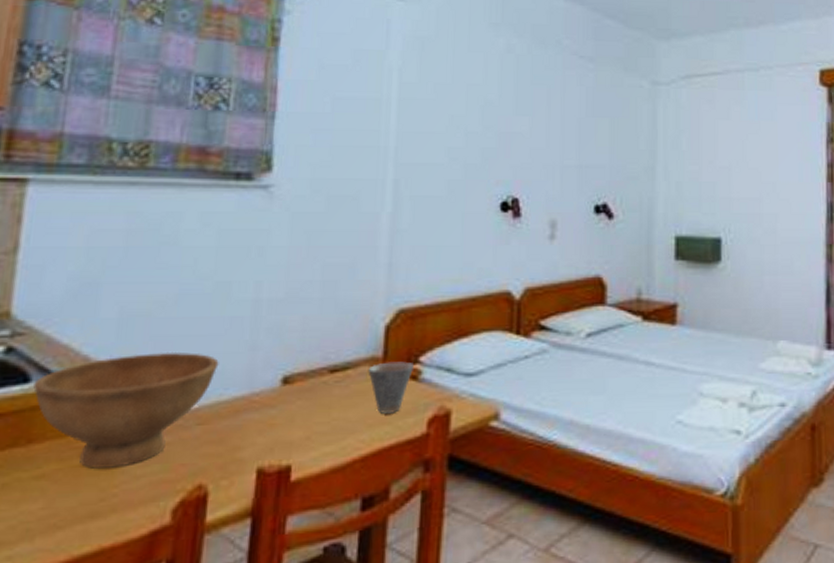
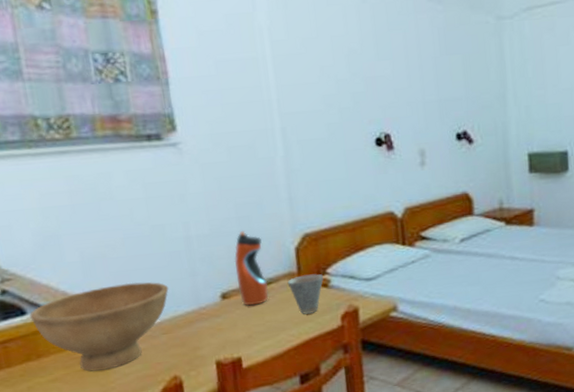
water bottle: none [306,299,346,396] -> present [234,231,269,306]

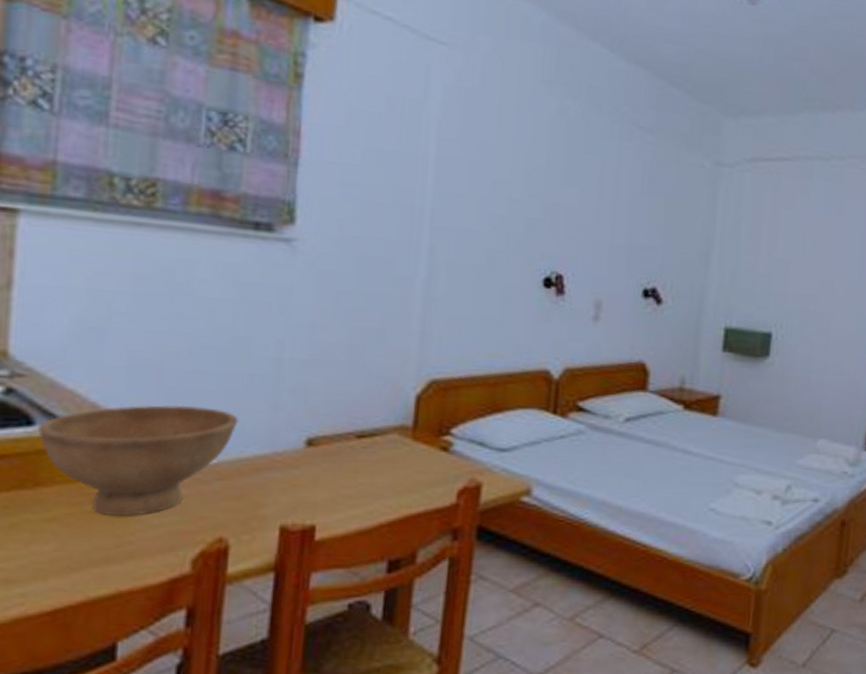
water bottle: present [234,231,269,306] -> none [331,363,375,460]
cup: present [287,274,323,314] -> none [396,431,445,482]

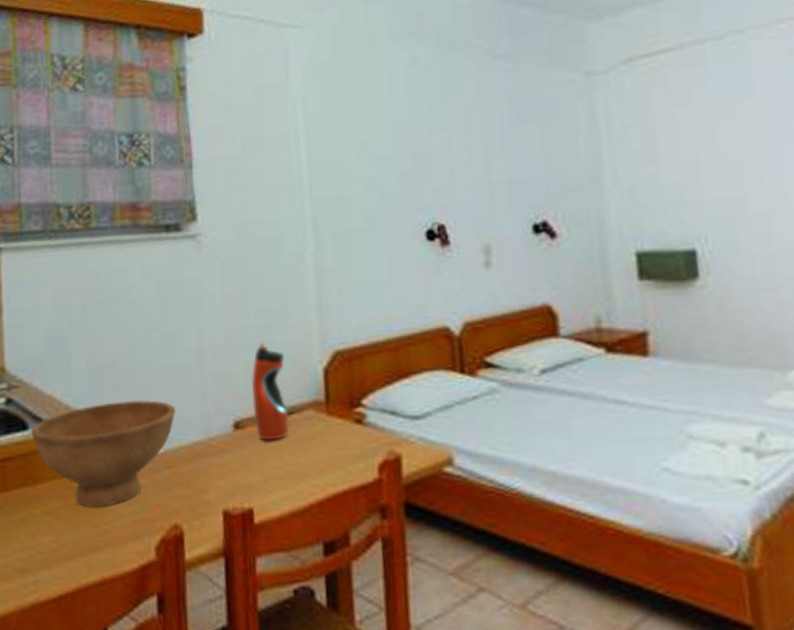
water bottle: none [331,363,375,460] -> present [251,344,290,441]

